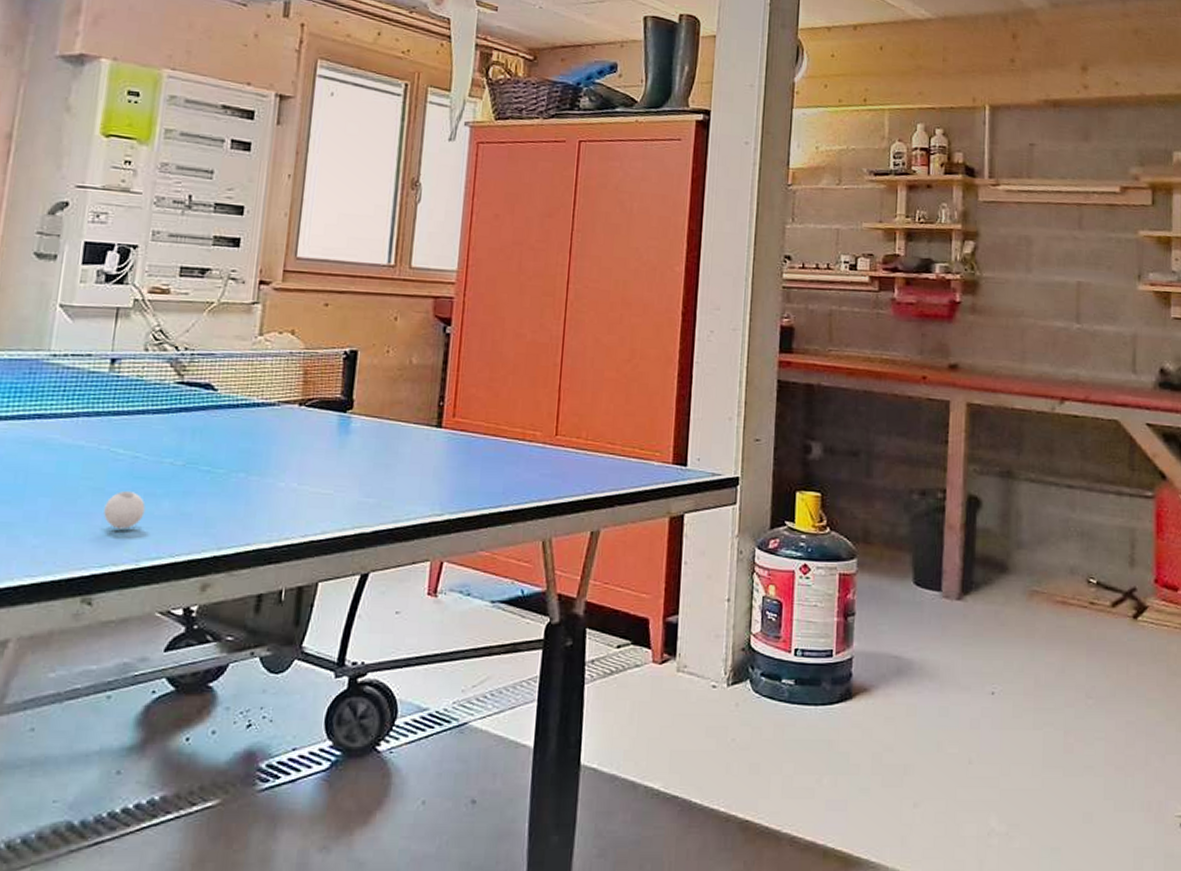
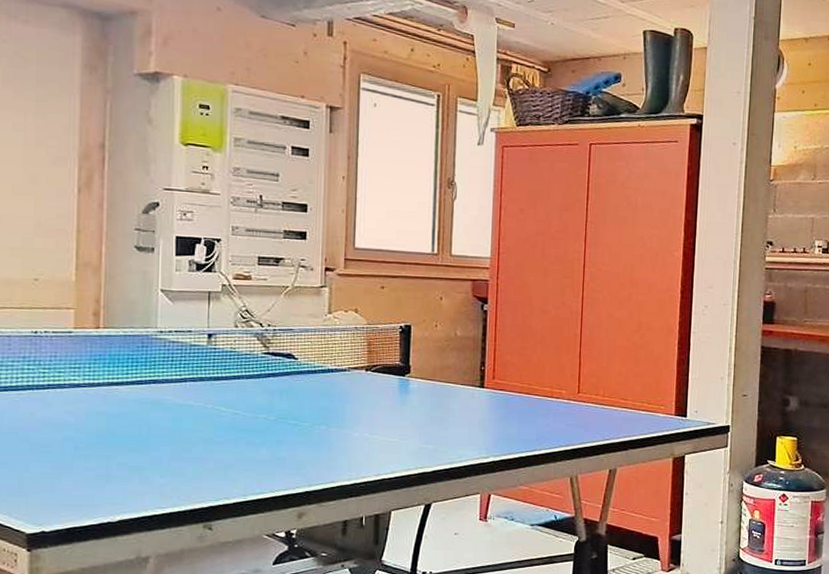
ping-pong ball: present [103,491,146,529] -> none [214,441,247,471]

